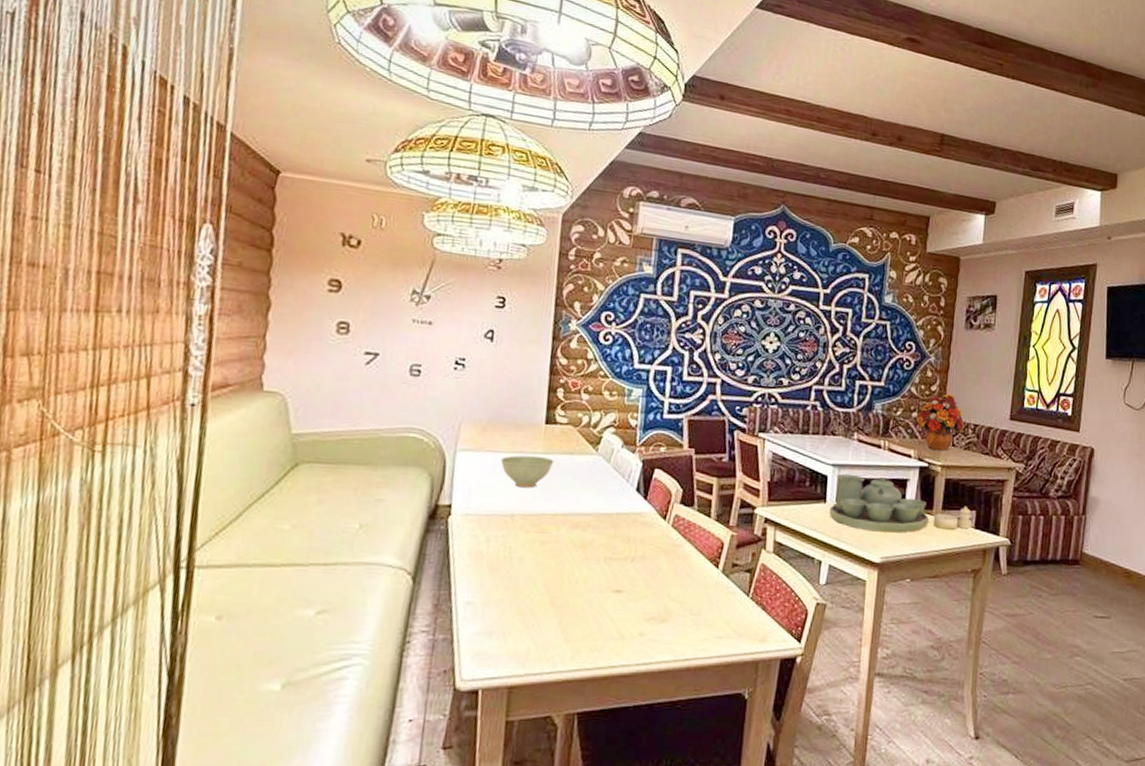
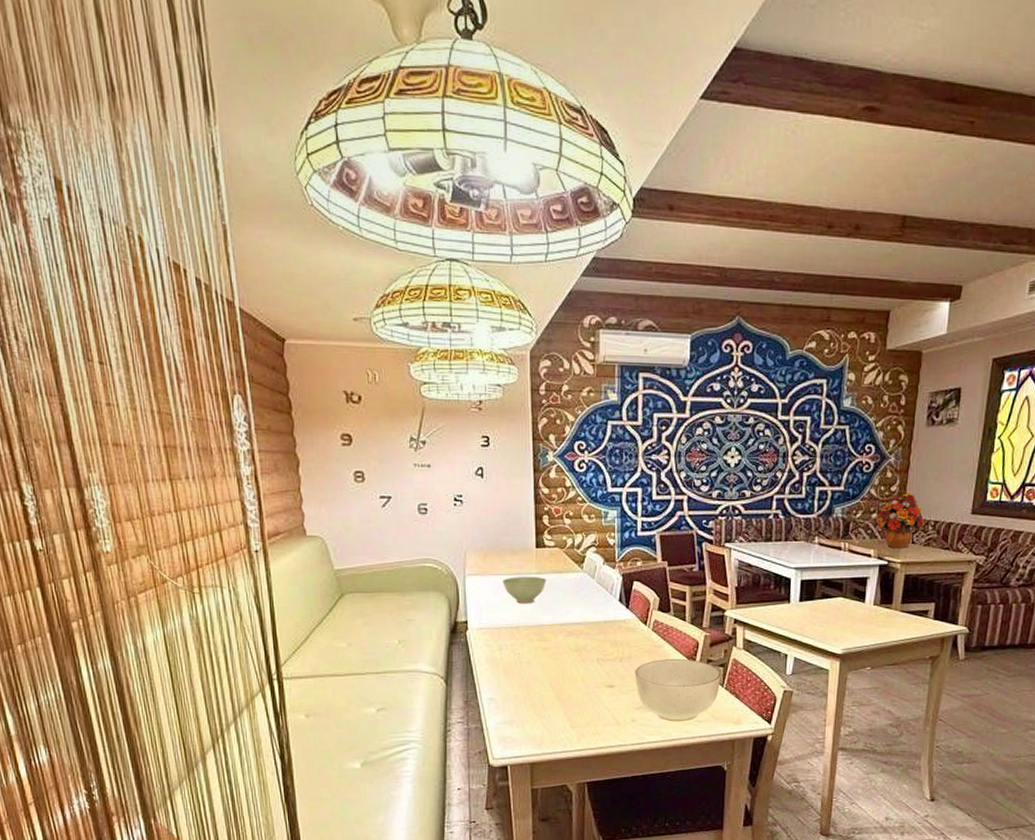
bowl: none [647,560,748,638] -> present [634,658,721,722]
tea set: present [829,473,930,533] -> none [793,575,889,627]
sugar bowl: present [933,506,973,530] -> none [892,599,932,621]

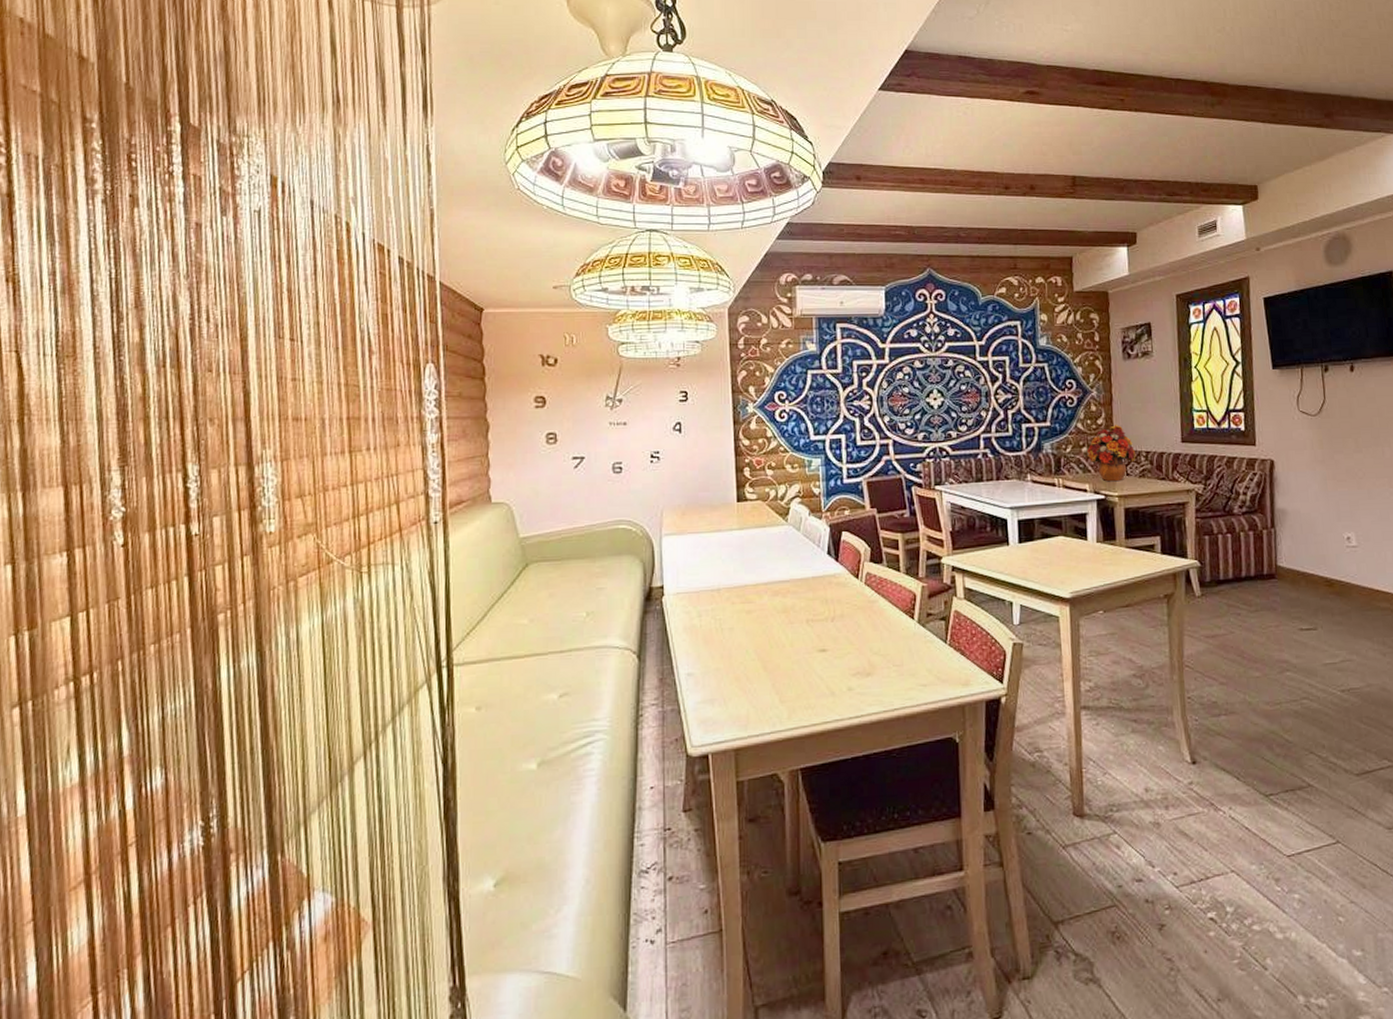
bowl: present [502,577,547,604] -> none [702,533,750,563]
bowl: present [634,658,721,722] -> none [848,613,944,688]

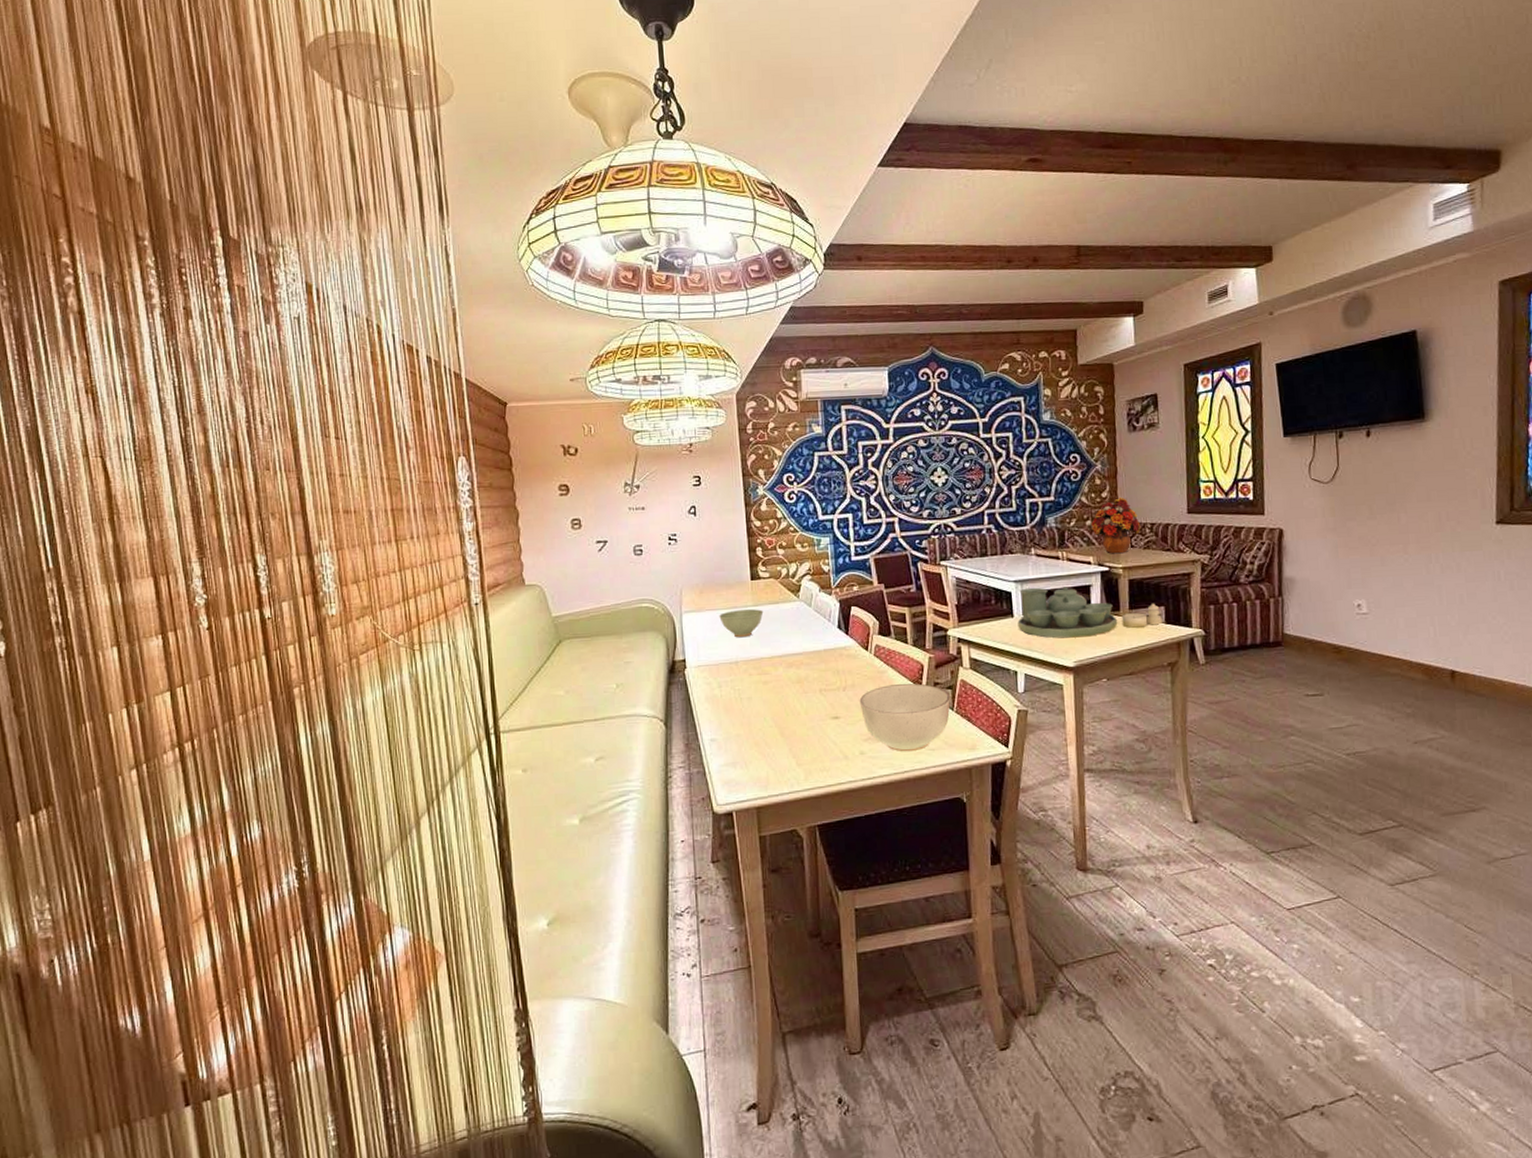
bowl: none [702,533,750,563] -> present [719,609,764,638]
bowl: none [848,613,944,688] -> present [859,683,950,752]
tea set: none [1013,514,1114,568] -> present [1017,587,1118,638]
sugar bowl: none [1117,533,1159,558] -> present [1121,603,1164,628]

